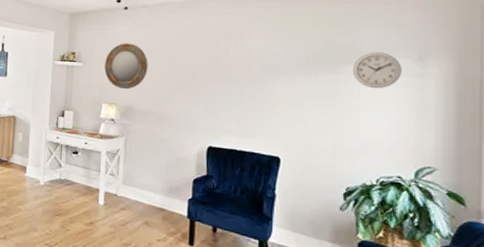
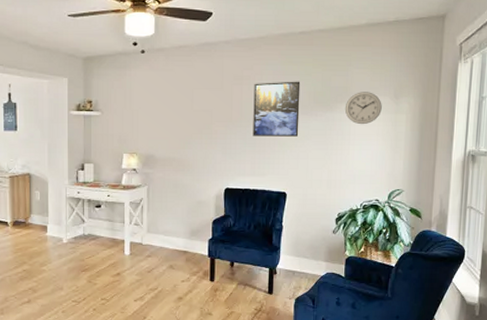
home mirror: present [104,43,148,90] -> none [124,89,167,138]
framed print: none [240,39,297,98] -> present [253,81,301,137]

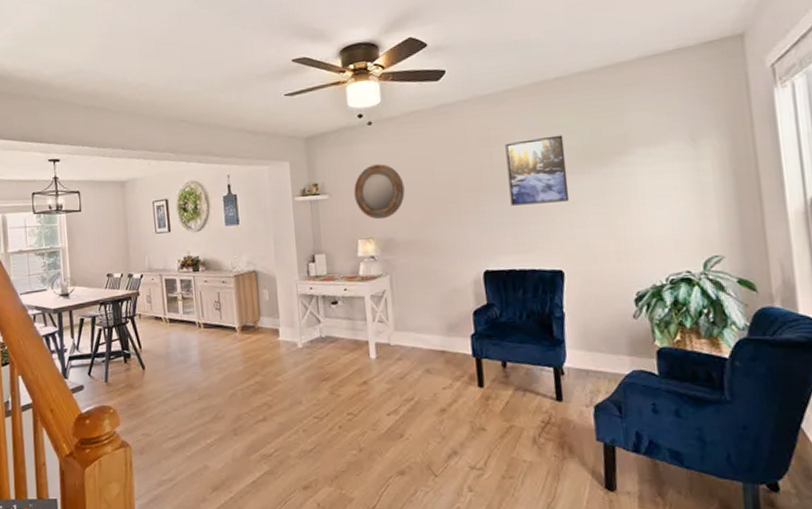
home mirror: none [124,89,167,138] -> present [354,164,405,220]
wall clock: present [344,92,382,125] -> none [625,137,676,179]

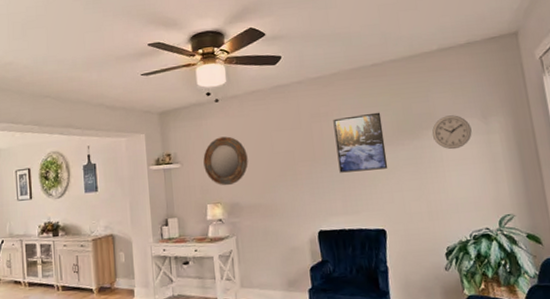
wall clock: none [625,137,676,179] -> present [431,115,472,150]

